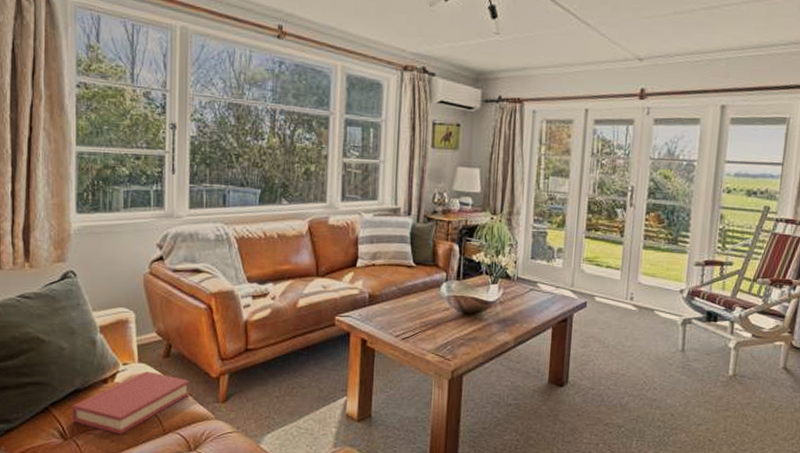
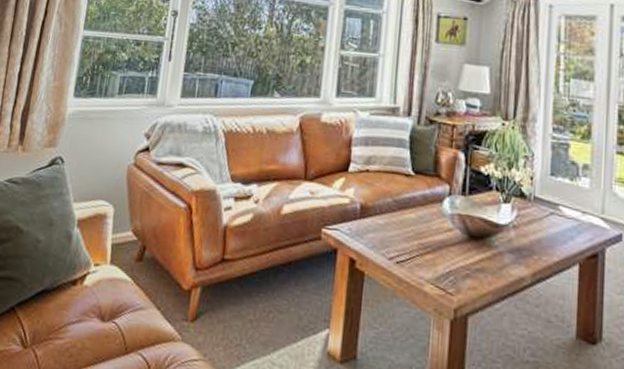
hardback book: present [72,371,190,435] -> none [35,275,160,348]

